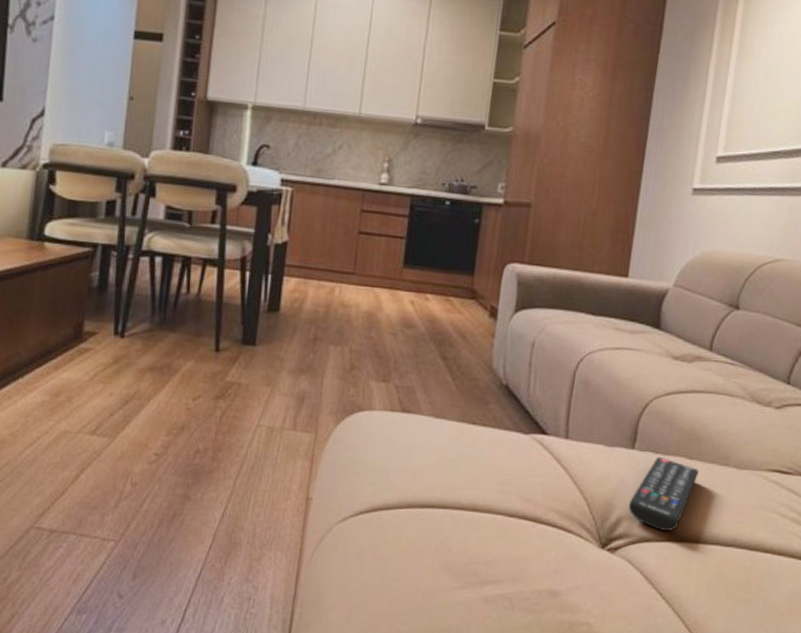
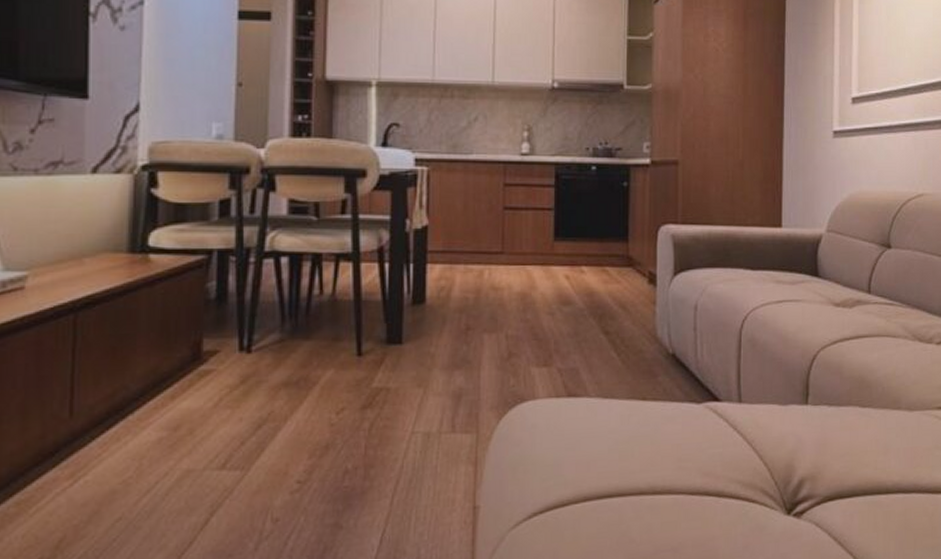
remote control: present [628,456,699,531] -> none [809,408,873,486]

